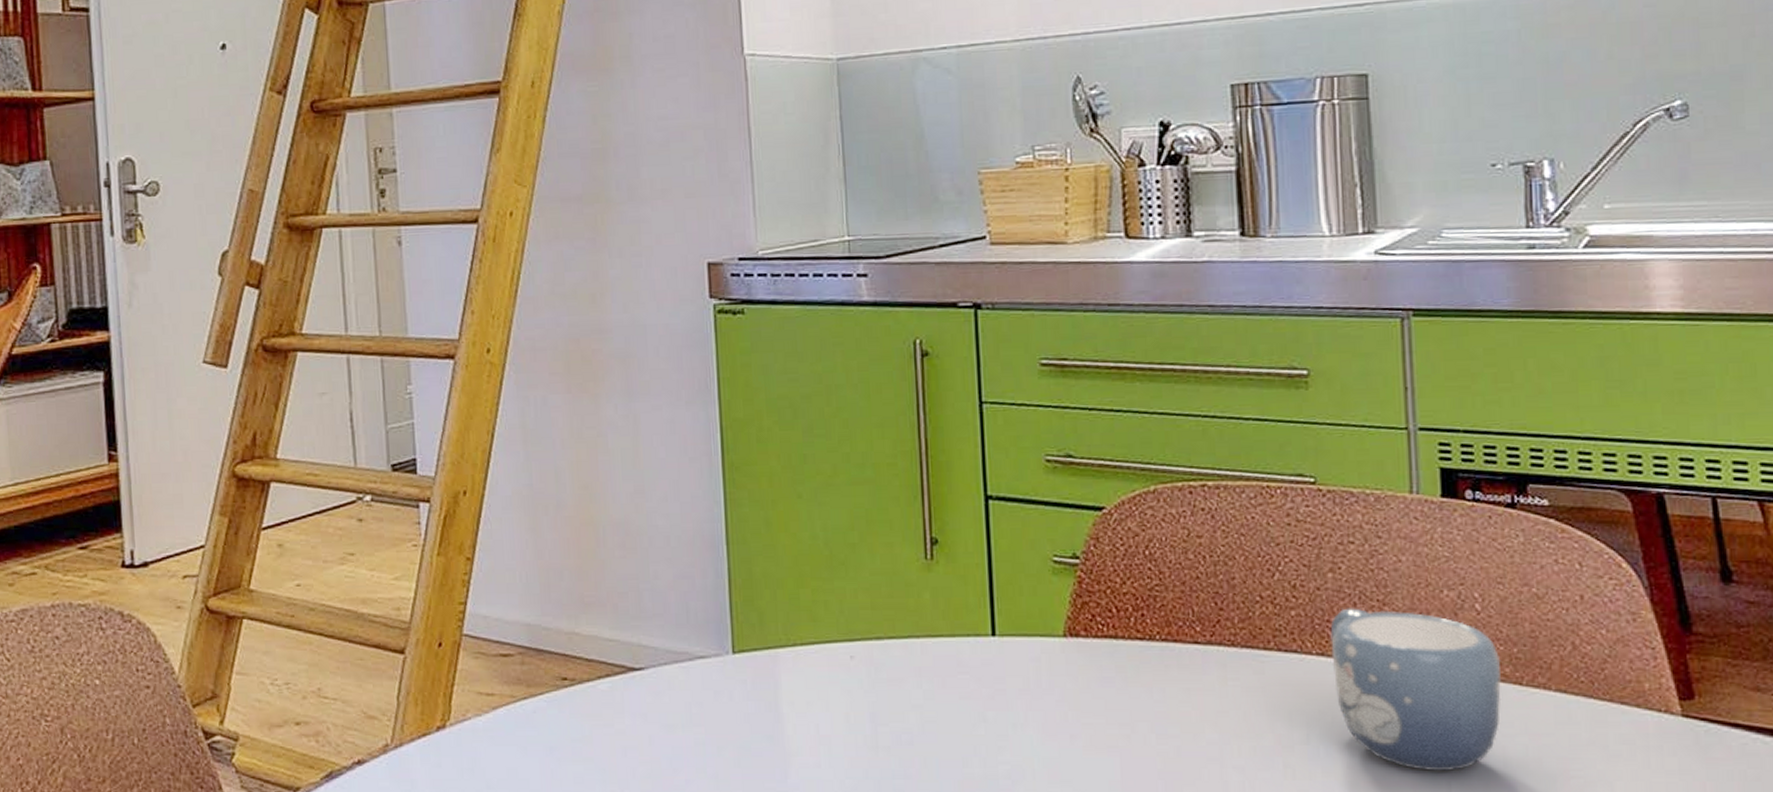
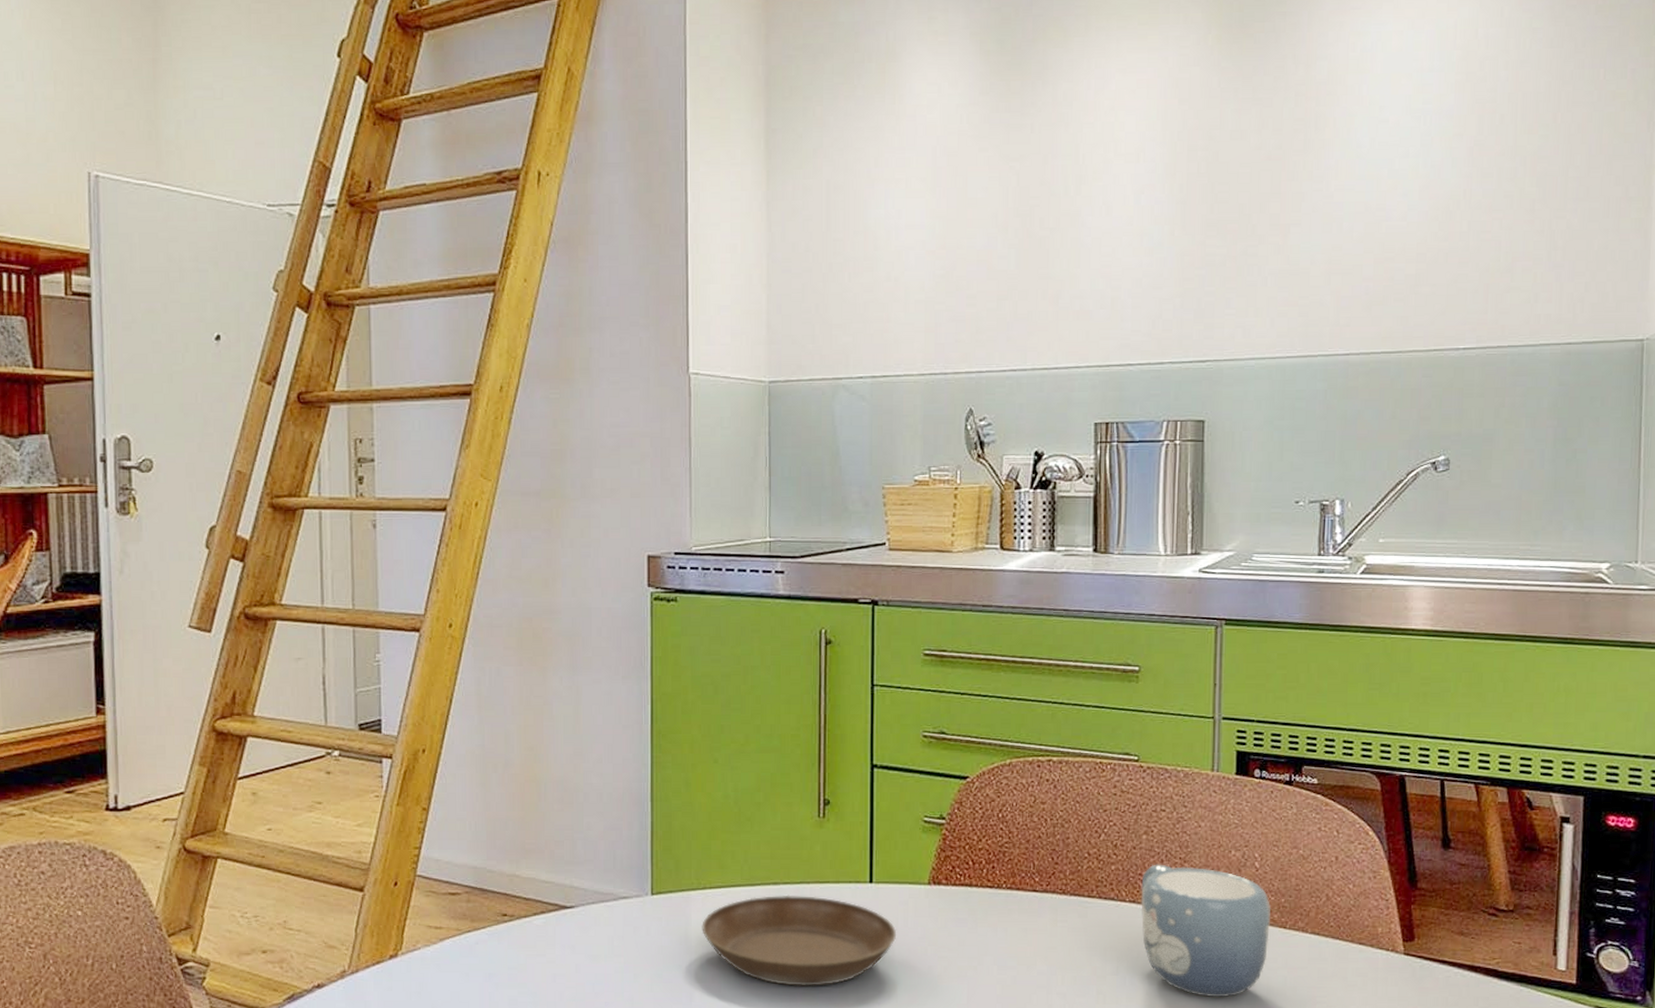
saucer: none [794,651,1028,760] -> present [702,895,896,986]

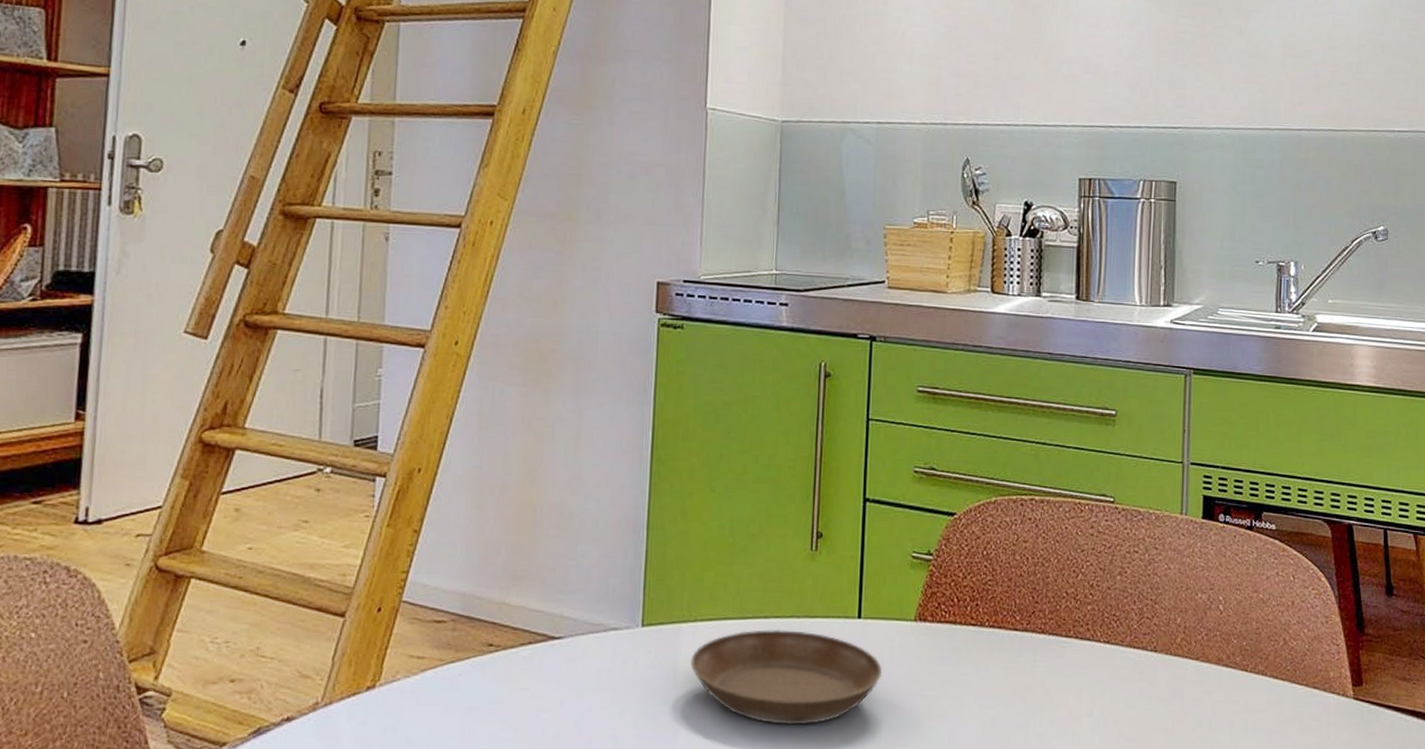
mug: present [1140,864,1272,998] -> none [1114,605,1234,741]

